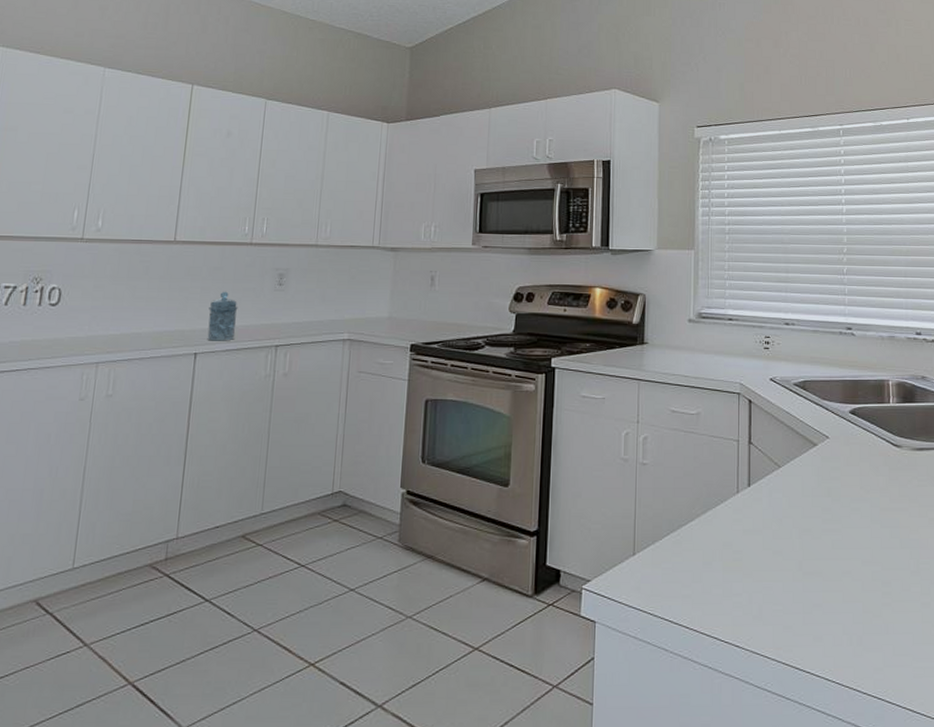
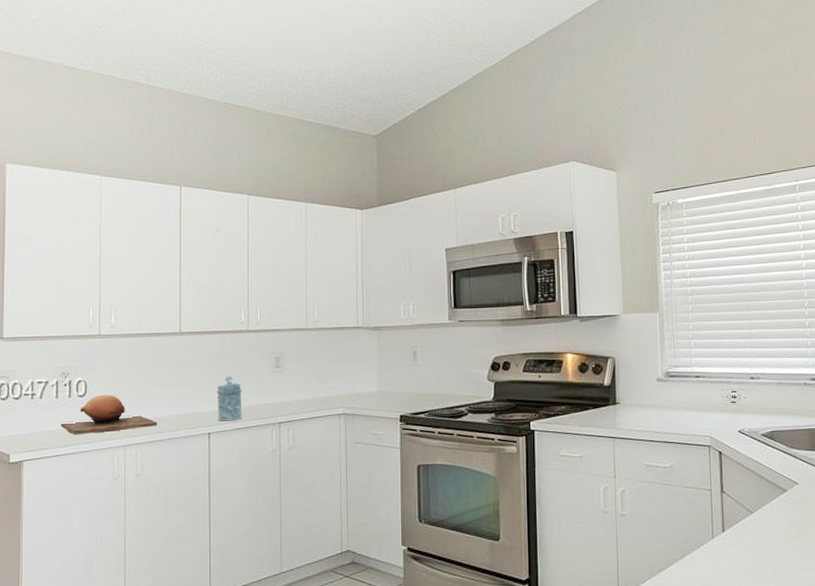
chopping board: none [24,304,138,348] -> present [60,394,158,435]

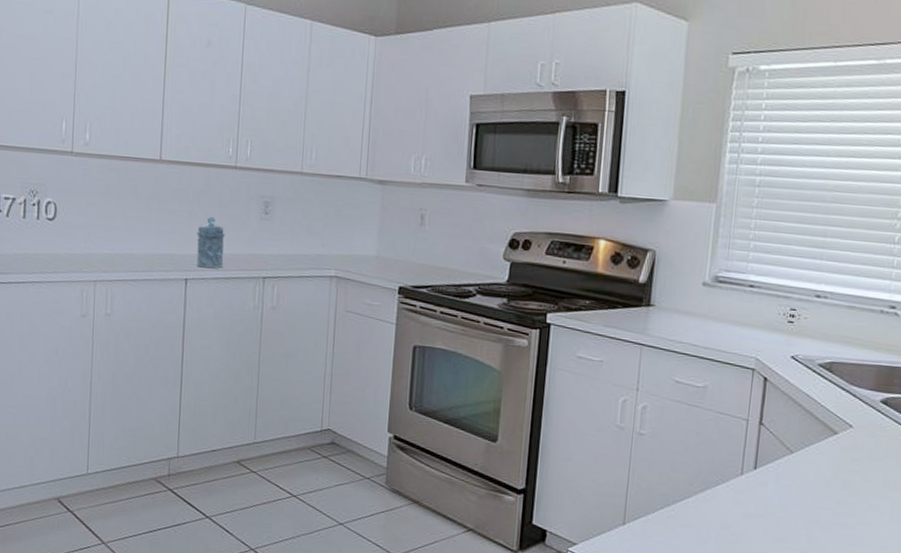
chopping board: present [60,394,158,435] -> none [27,220,131,264]

